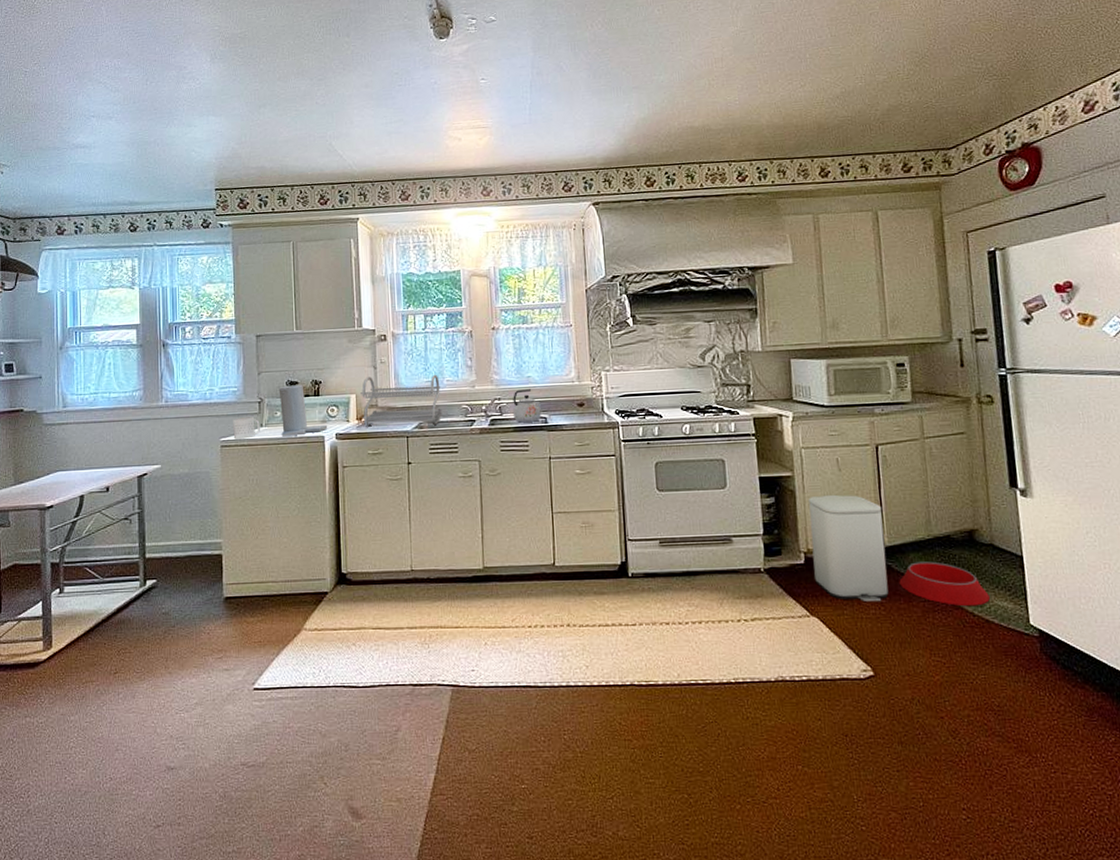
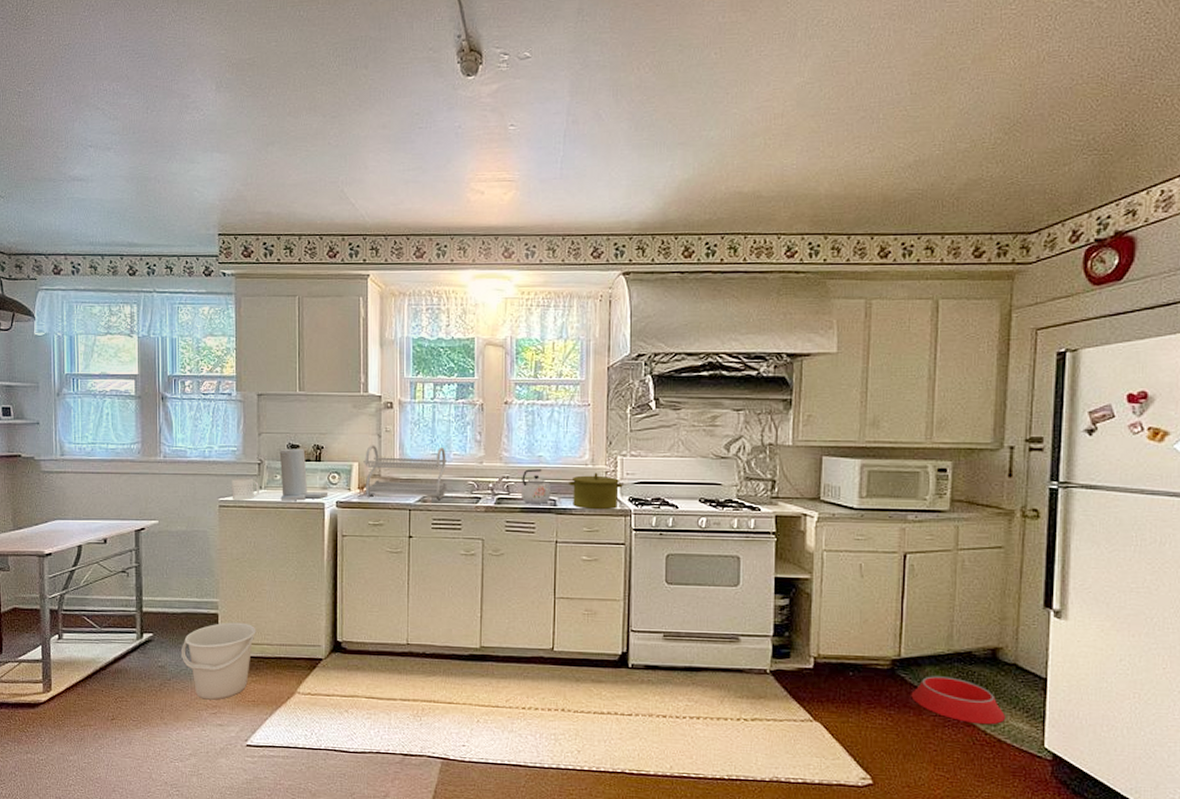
bucket: none [185,561,261,644] -> present [180,622,257,700]
cooking pot: none [557,389,609,425] -> present [569,472,623,510]
pedal bin: present [808,494,889,603] -> none [823,600,903,713]

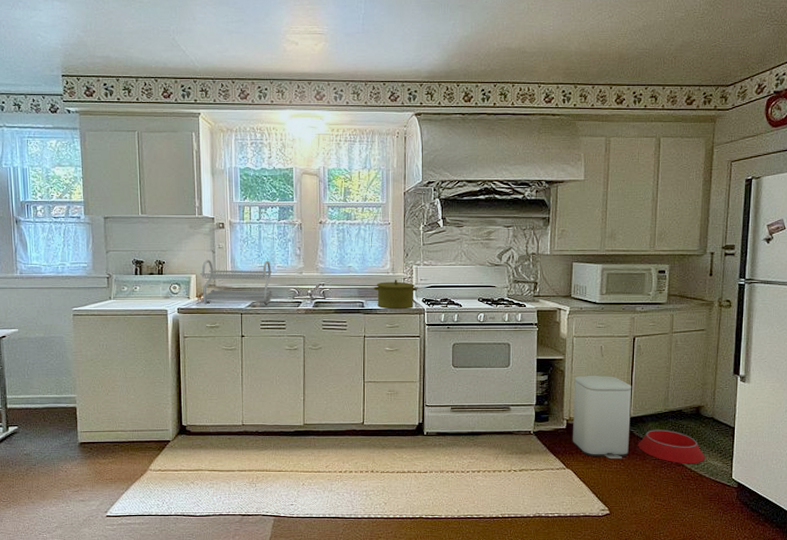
bucket: present [180,622,257,700] -> none [44,413,111,480]
mug: present [232,478,259,500] -> none [84,290,109,309]
paper towel: present [279,448,329,501] -> none [125,264,171,309]
kettle: present [520,469,552,504] -> none [334,277,360,306]
pedal bin: none [823,600,903,713] -> present [573,375,632,459]

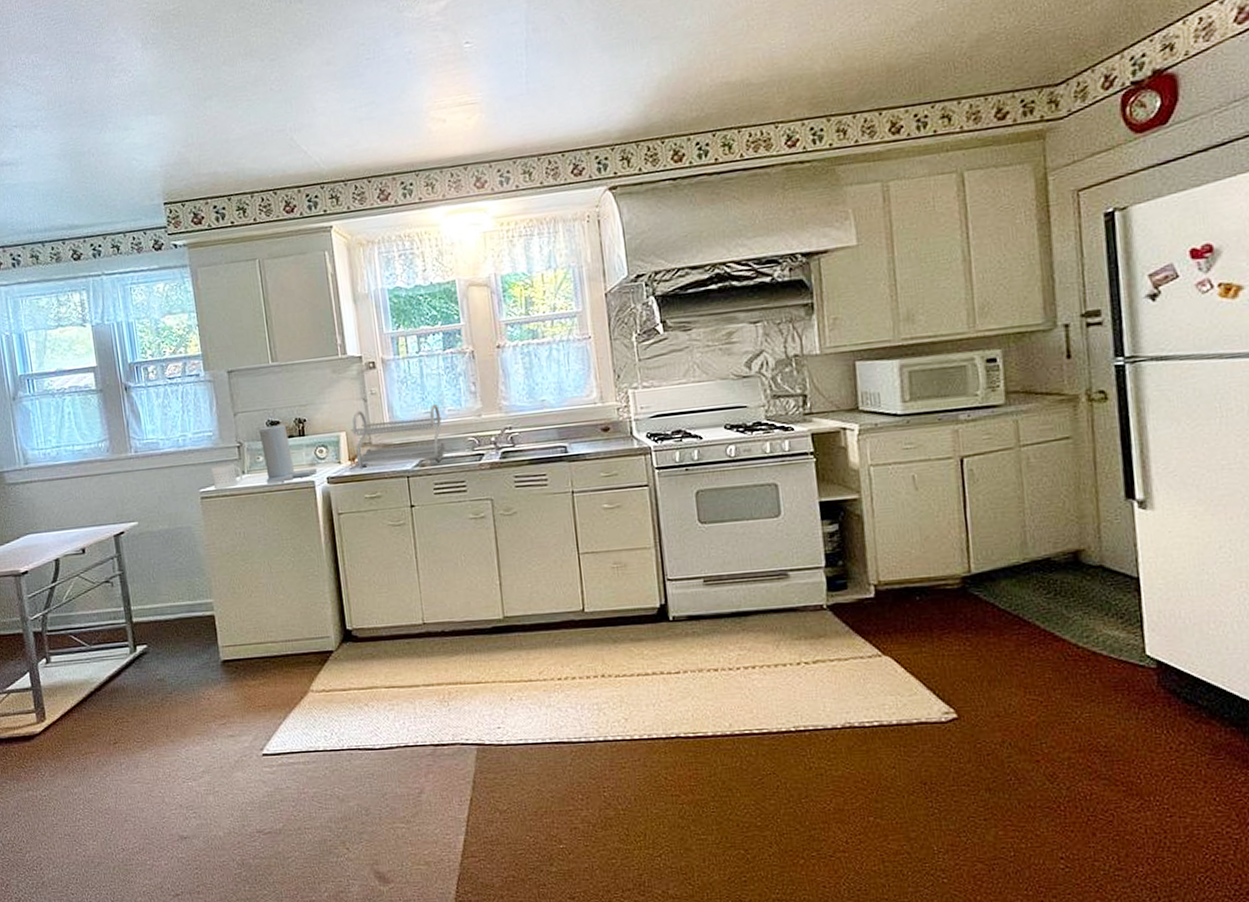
mug: none [84,290,109,309] -> present [211,463,243,490]
paper towel: none [125,264,171,309] -> present [258,424,318,484]
cooking pot: present [374,279,418,310] -> none [578,410,639,453]
pedal bin: present [573,375,632,459] -> none [879,516,975,638]
pet bowl: present [638,429,706,464] -> none [988,588,1099,638]

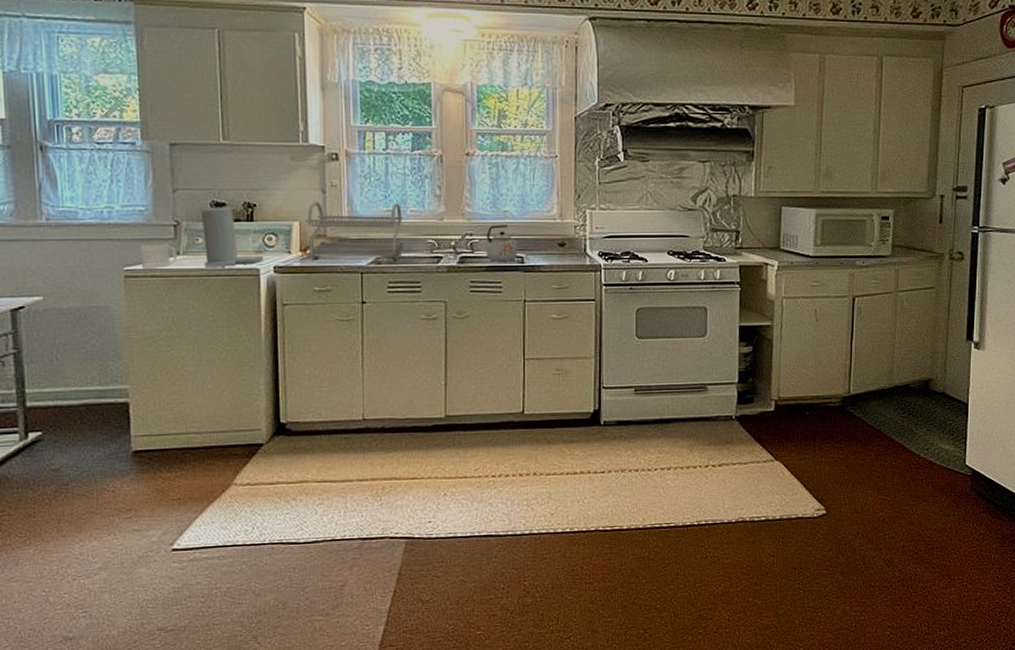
kettle: none [526,414,560,454] -> present [485,225,519,261]

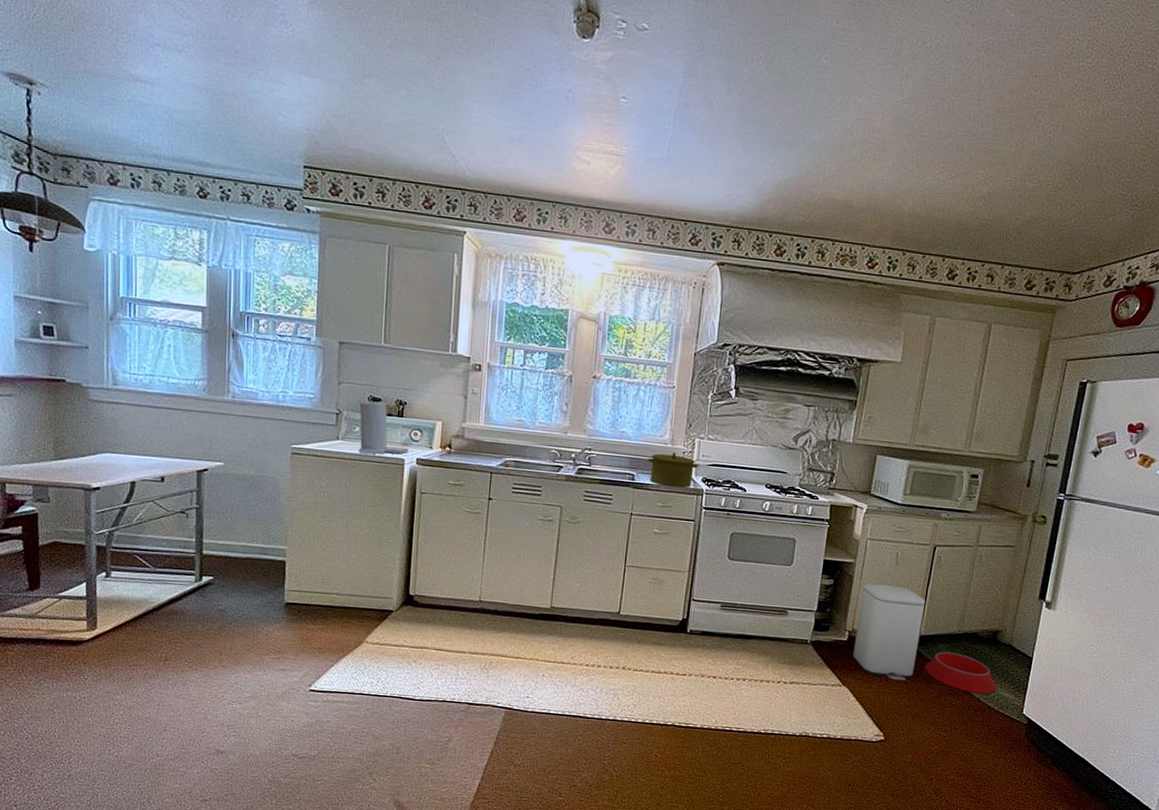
mug: present [140,242,176,269] -> none [306,426,336,450]
dish rack: present [305,201,404,260] -> none [447,405,533,465]
kettle: present [485,225,519,261] -> none [601,443,632,477]
cooking pot: none [536,227,593,266] -> present [648,452,698,488]
pedal bin: none [783,344,852,447] -> present [853,583,926,681]
pet bowl: none [859,409,936,450] -> present [924,651,997,694]

